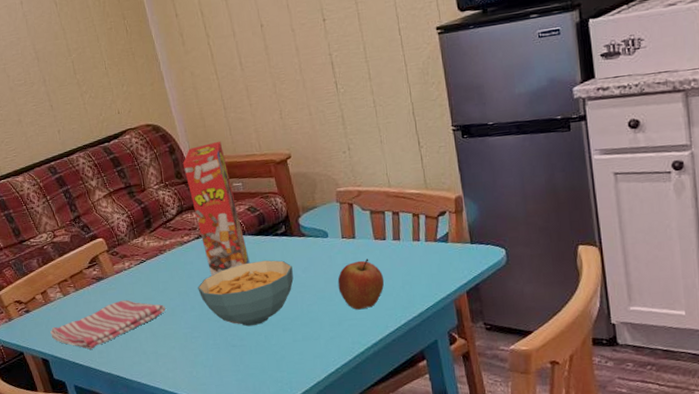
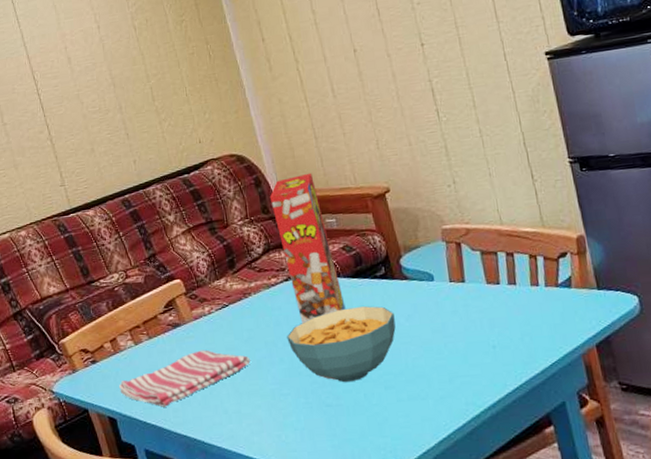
apple: present [337,258,385,310] -> none [446,305,501,365]

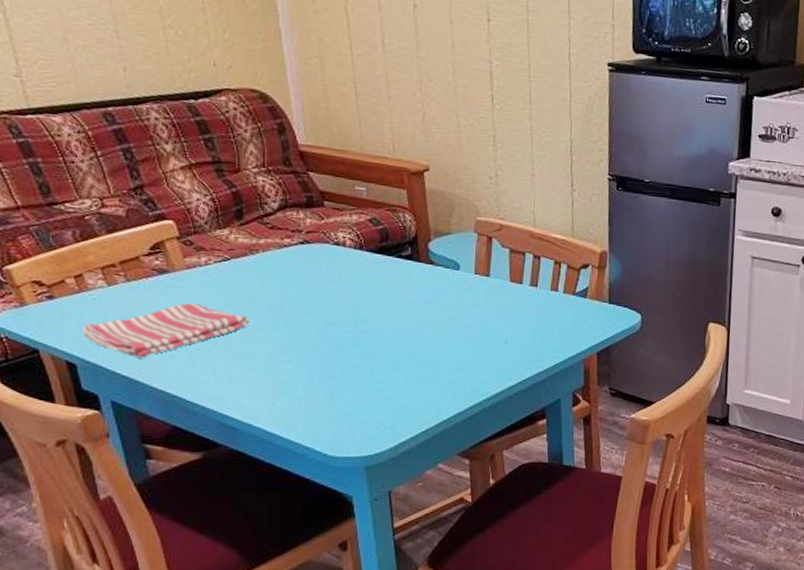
cereal box: present [269,173,346,324] -> none [293,131,364,292]
cereal bowl: present [287,306,396,383] -> none [295,283,414,358]

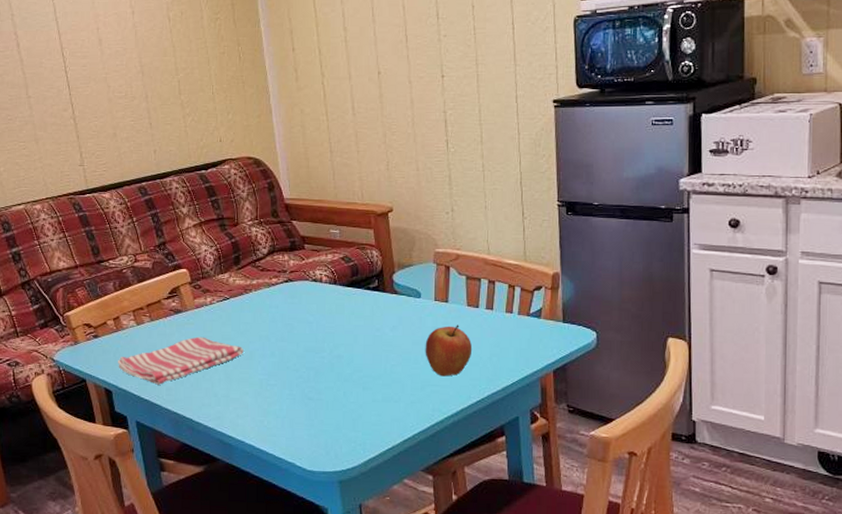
apple: none [463,301,515,356] -> present [425,325,473,377]

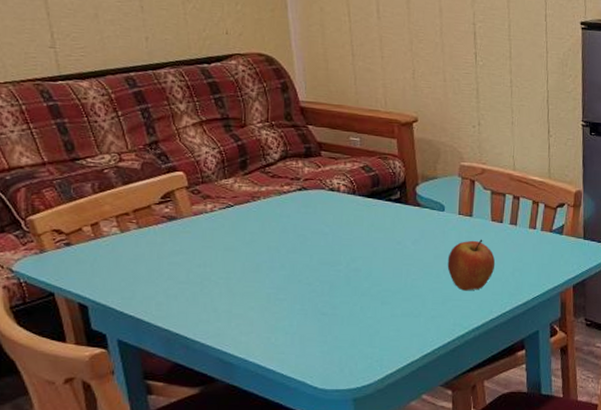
dish towel: present [117,336,244,385] -> none [94,246,249,299]

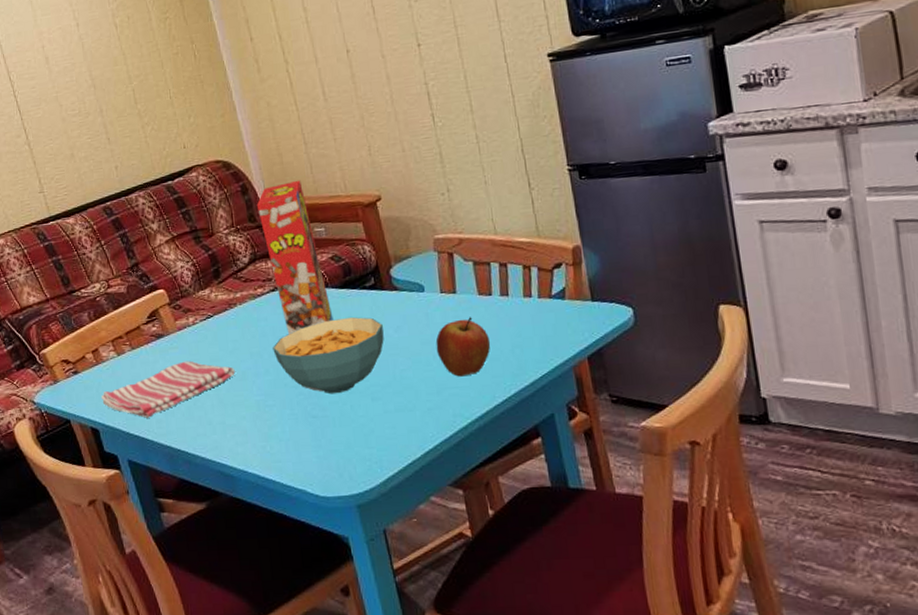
dish towel: none [94,246,249,299] -> present [101,360,235,418]
cereal bowl: none [291,225,402,295] -> present [273,317,384,394]
cereal box: none [295,88,356,235] -> present [256,180,333,335]

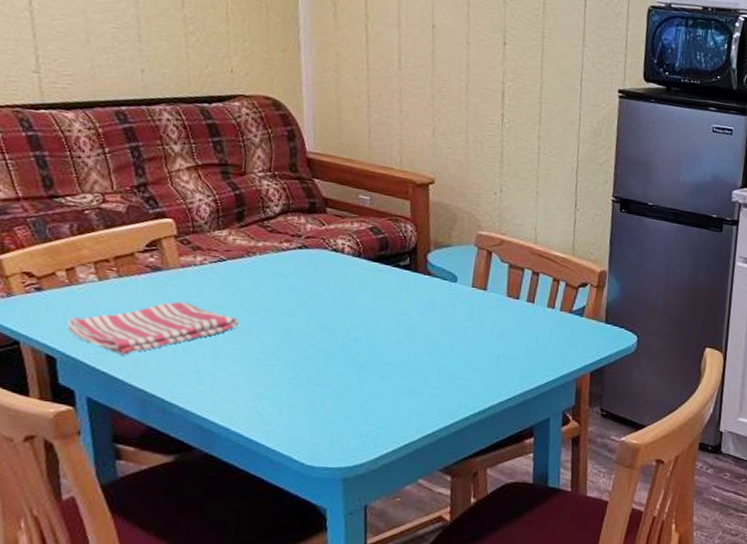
cereal box: present [256,180,333,335] -> none [301,139,360,297]
cereal bowl: present [273,317,384,394] -> none [287,290,409,366]
apple: present [435,317,491,377] -> none [455,315,508,370]

